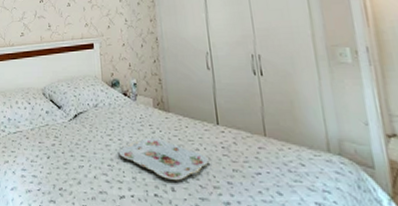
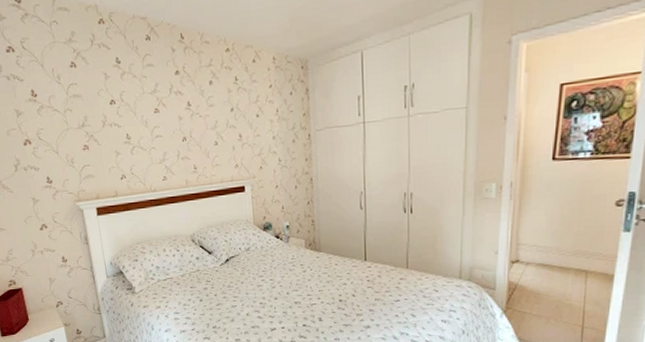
serving tray: present [118,138,209,181] -> none [270,276,354,312]

